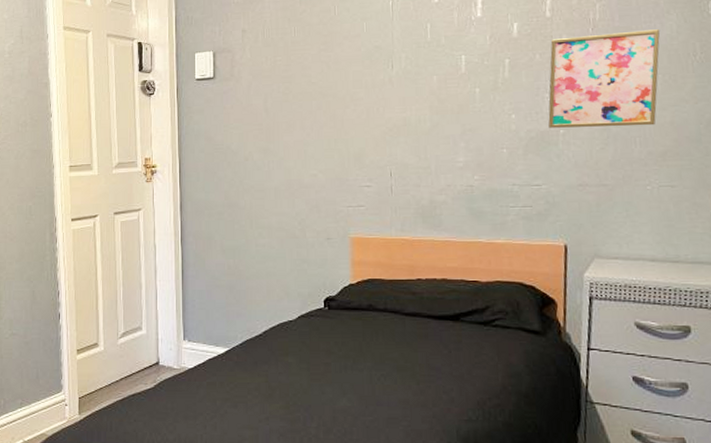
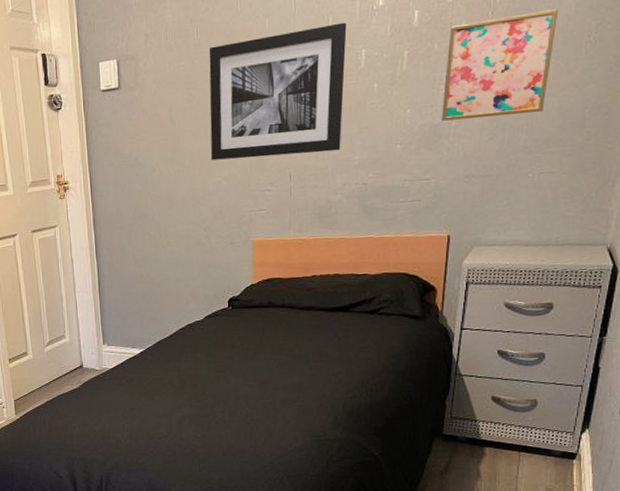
wall art: none [306,30,446,153] -> present [209,22,347,161]

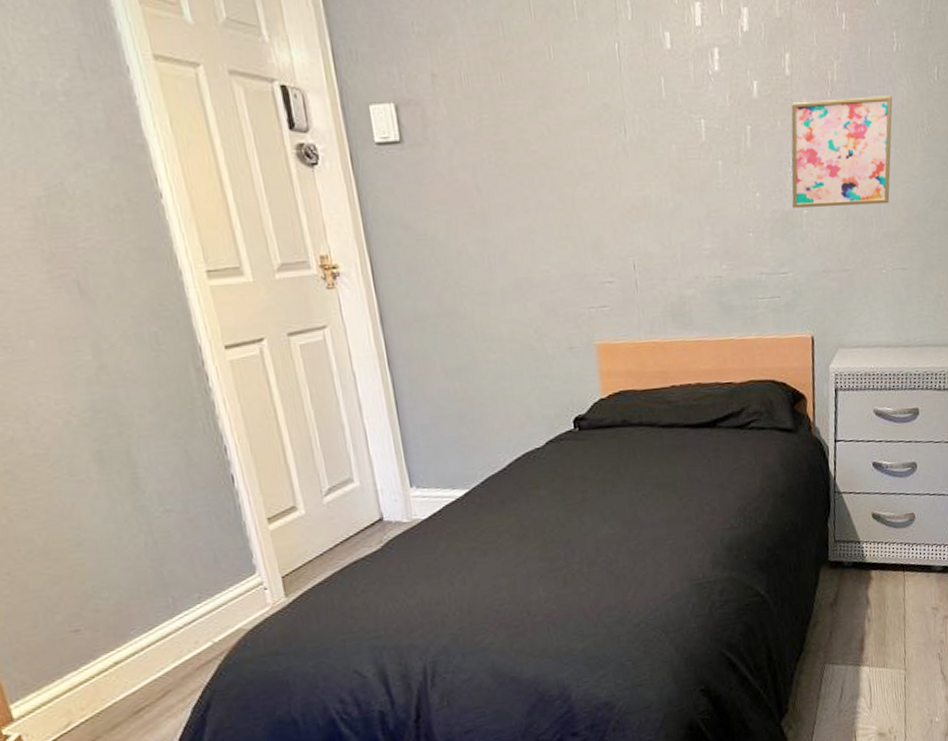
wall art: present [209,22,347,161] -> none [518,85,689,243]

